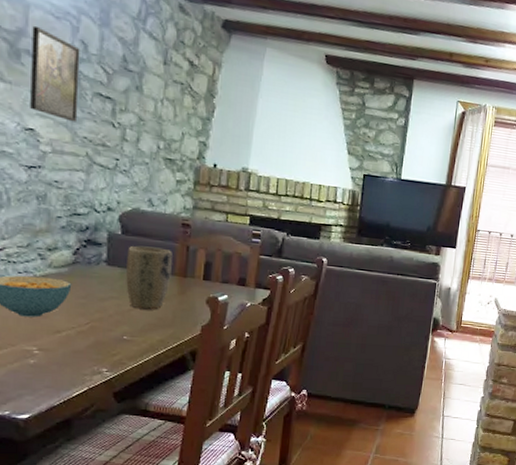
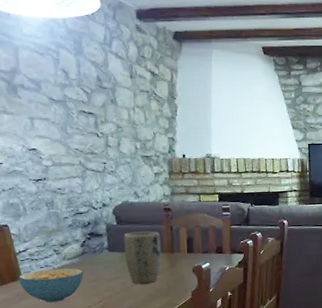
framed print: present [30,25,80,122] -> none [23,63,69,138]

